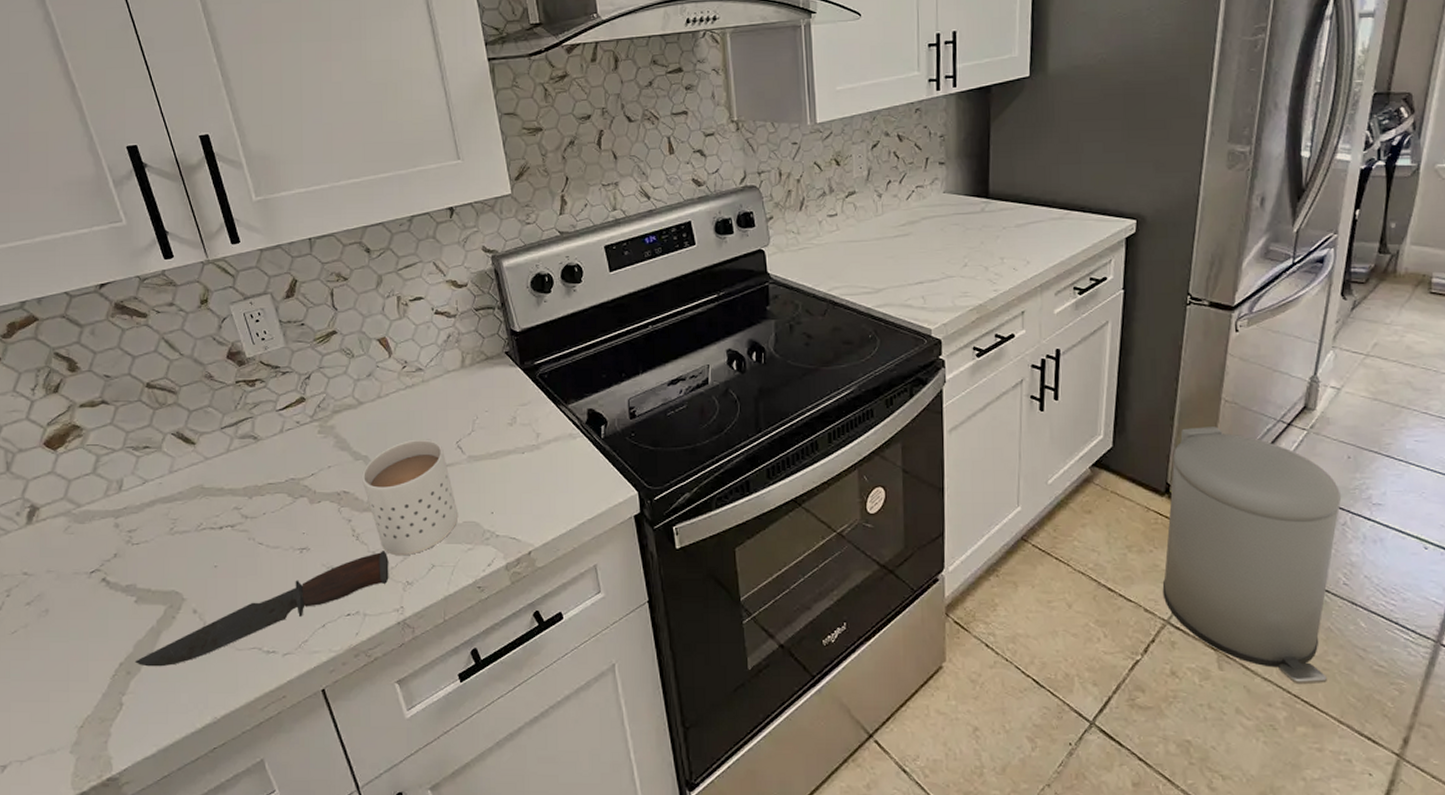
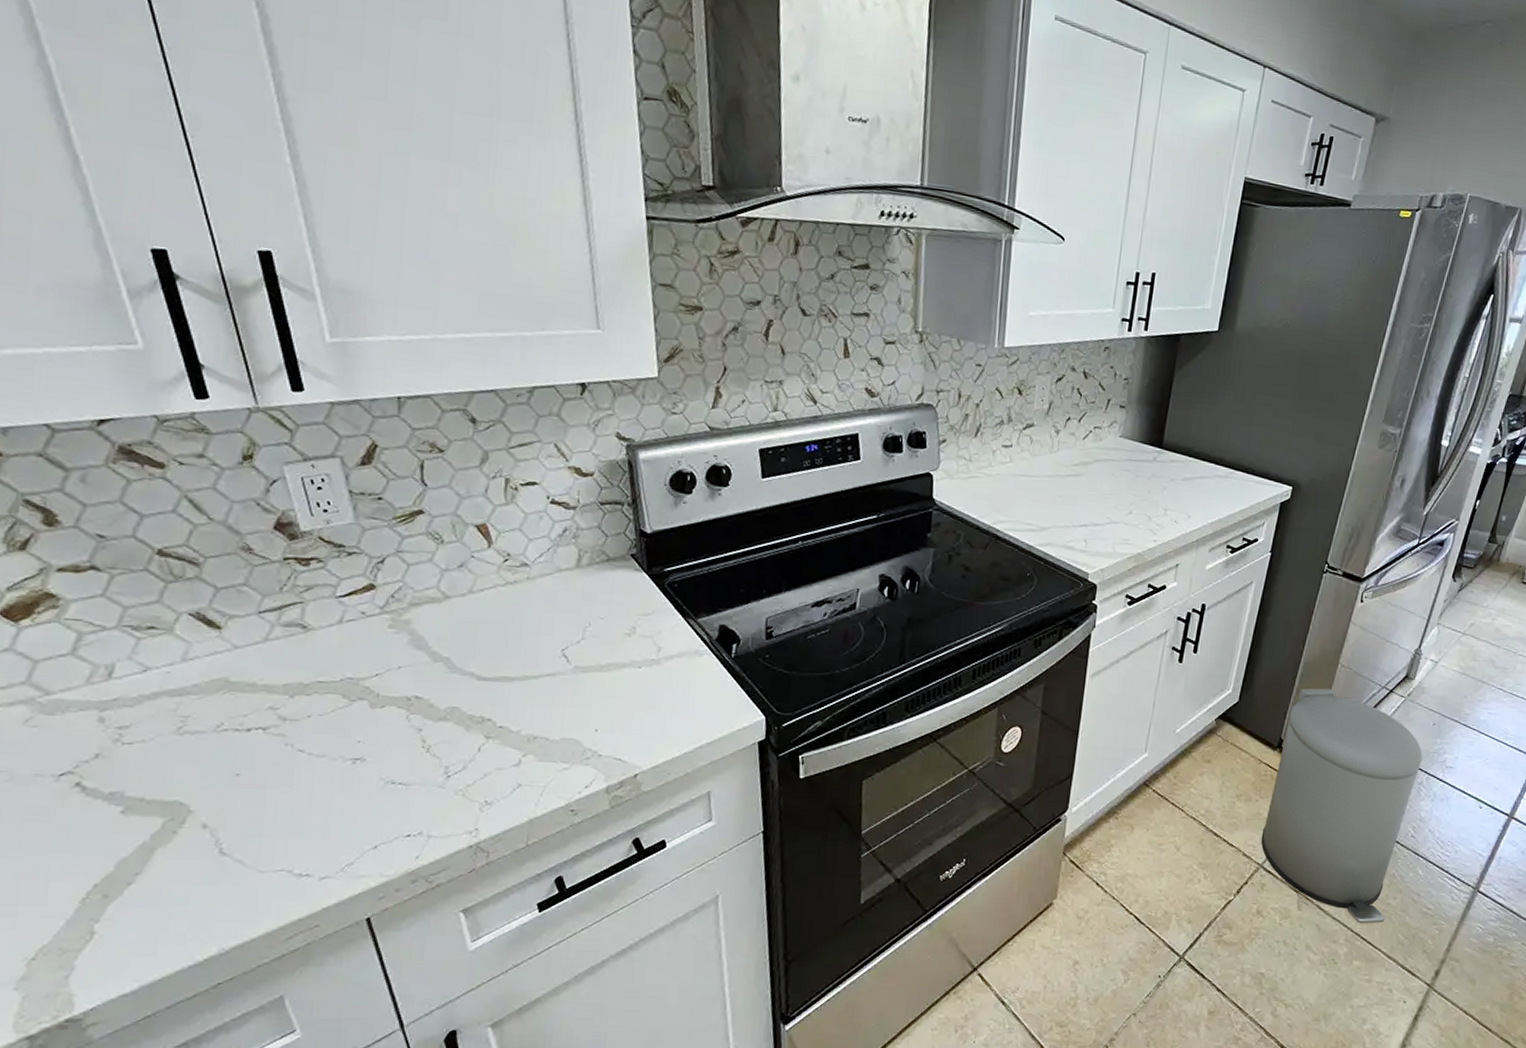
knife: present [134,551,389,667] -> none [115,766,465,890]
mug: present [362,439,458,556] -> none [440,643,555,773]

